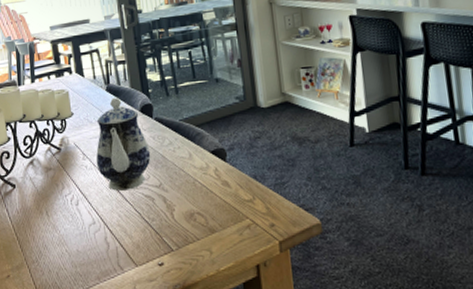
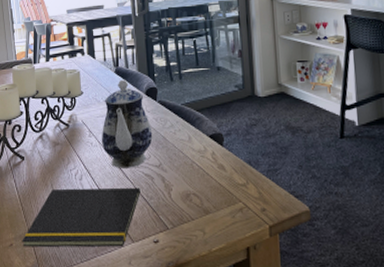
notepad: none [19,209,142,278] -> present [22,187,141,248]

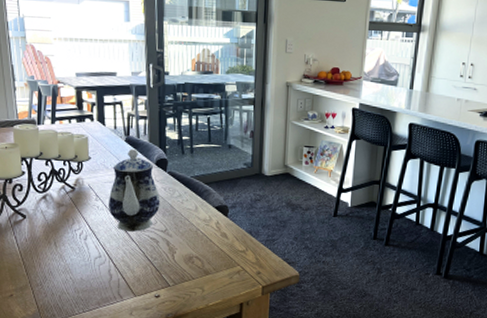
notepad: present [22,187,141,248] -> none [23,247,145,300]

